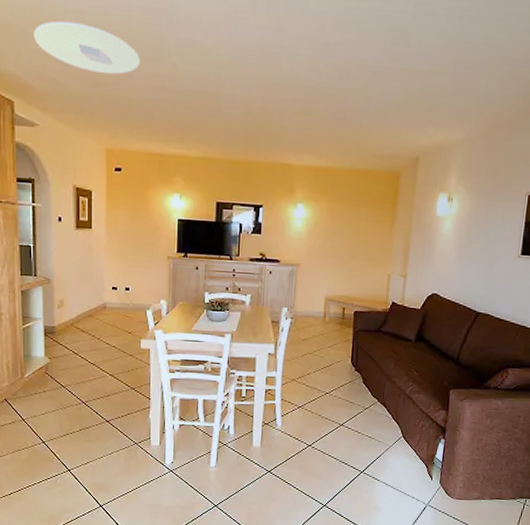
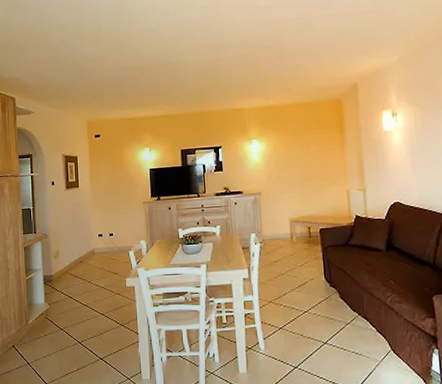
ceiling light: present [34,21,141,75] -> none [29,32,110,66]

